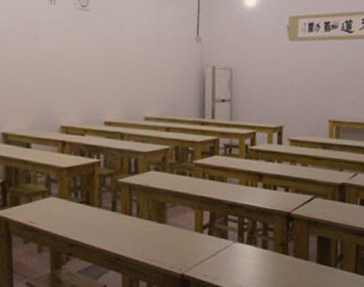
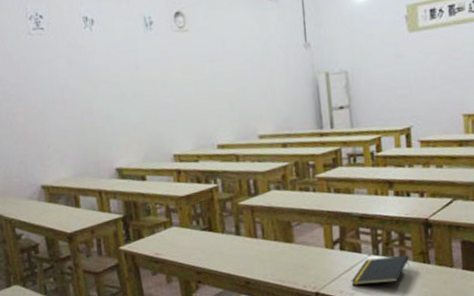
notepad: none [215,245,270,270] -> present [351,254,409,285]

